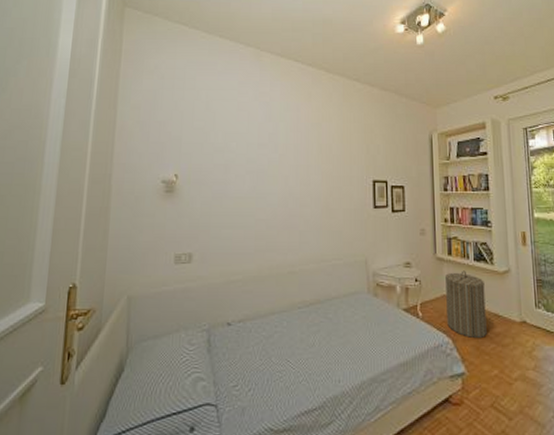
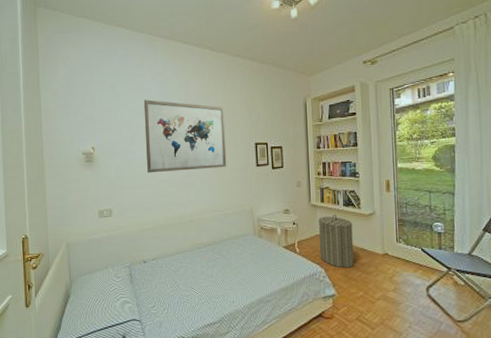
wall art: none [241,122,339,210] -> present [143,99,227,173]

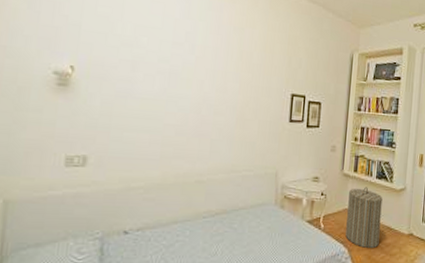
wall art: present [143,99,227,173] -> none [149,15,261,119]

